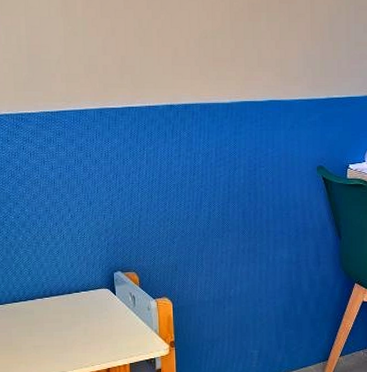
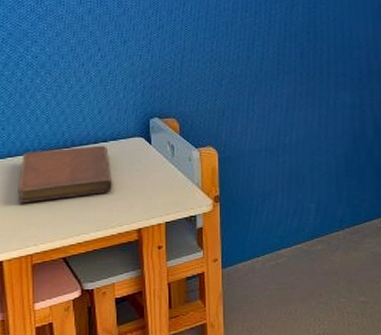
notebook: none [8,295,86,344] -> present [18,145,113,203]

